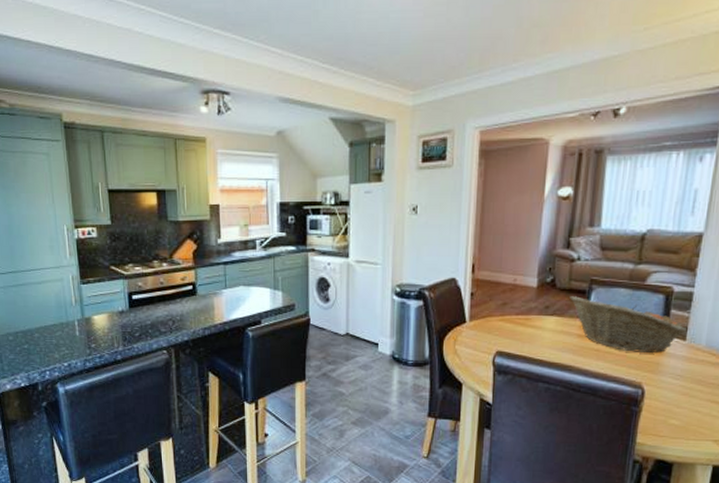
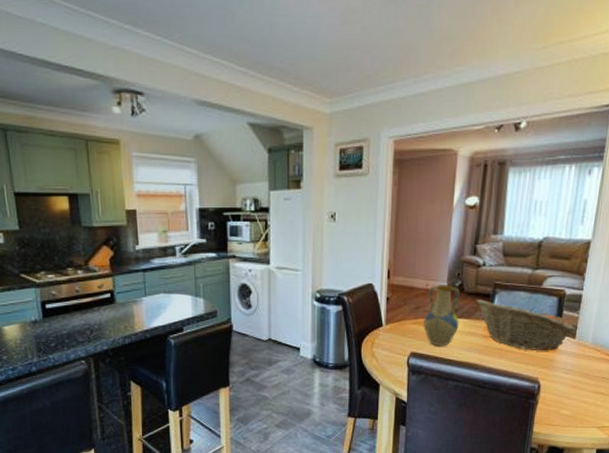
vase: none [511,278,551,346] -> present [424,283,460,346]

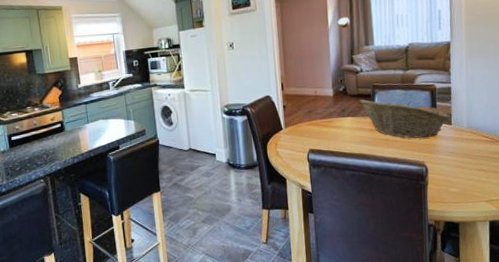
vase: present [424,283,460,346] -> none [317,90,348,142]

